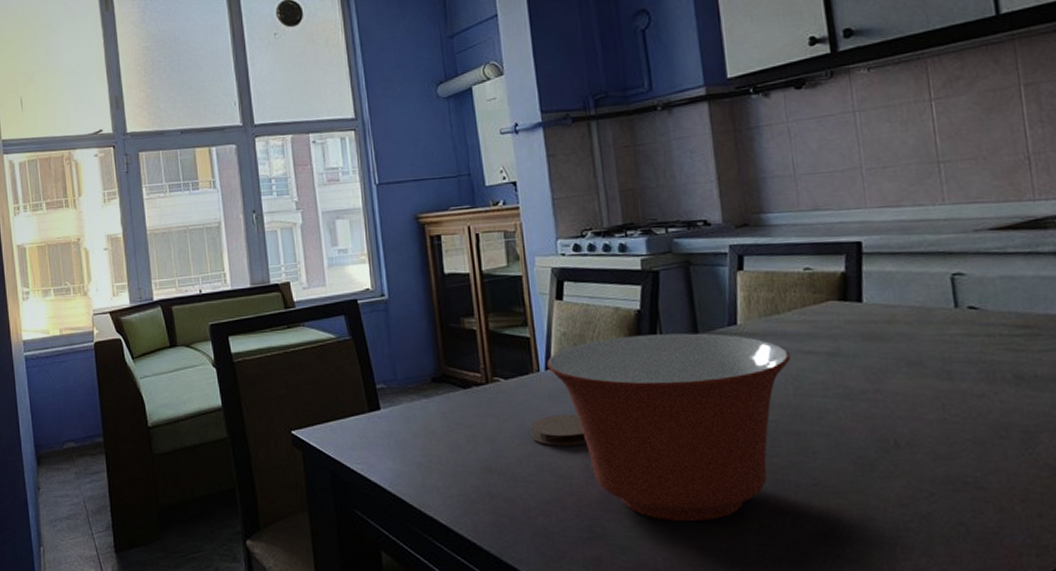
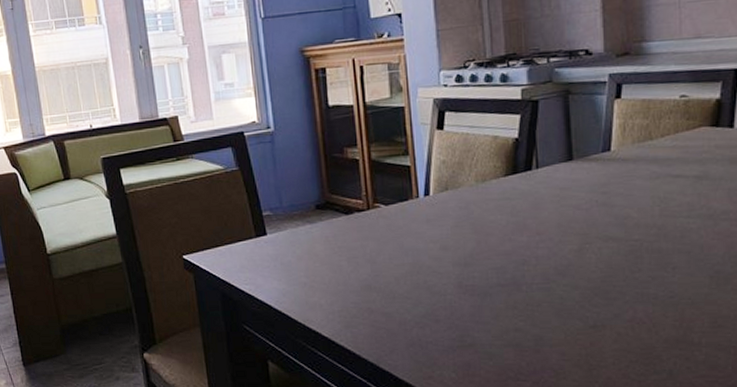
coaster: present [529,414,587,446] -> none [407,236,461,266]
mixing bowl: present [546,333,791,522] -> none [426,159,660,332]

